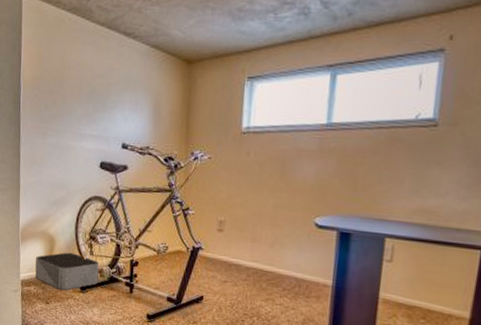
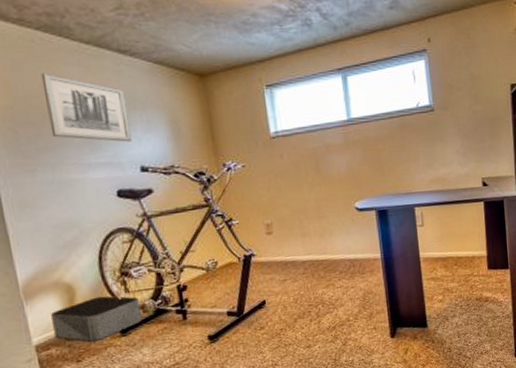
wall art: none [62,50,123,119] -> present [40,73,133,142]

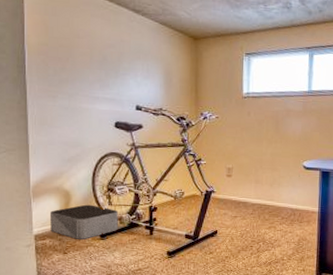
wall art: present [40,73,133,142] -> none [72,20,134,85]

